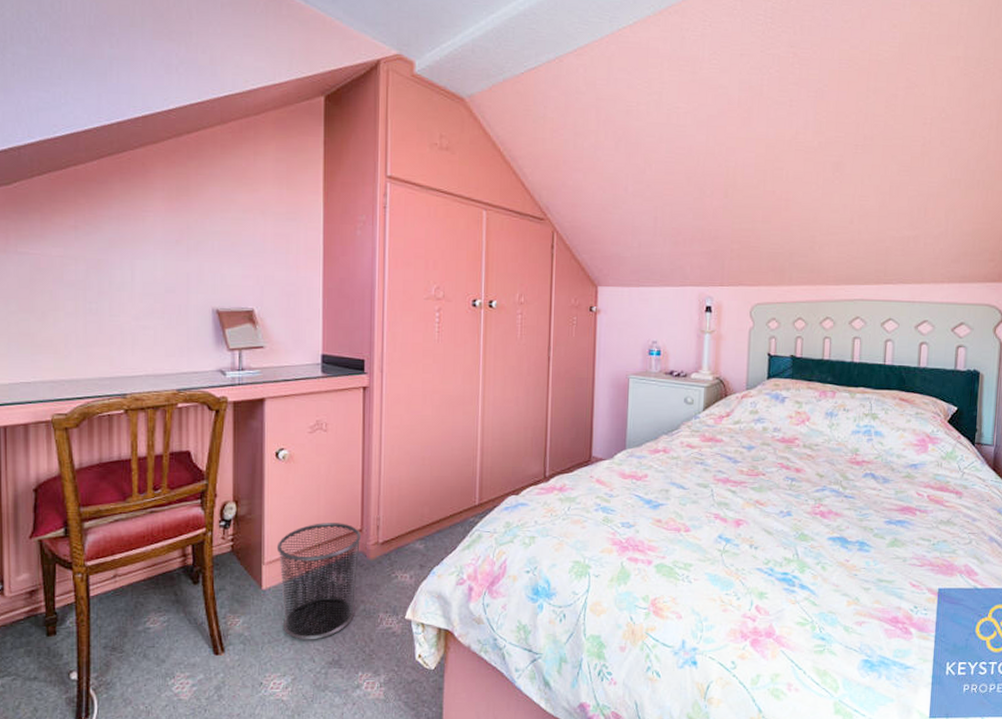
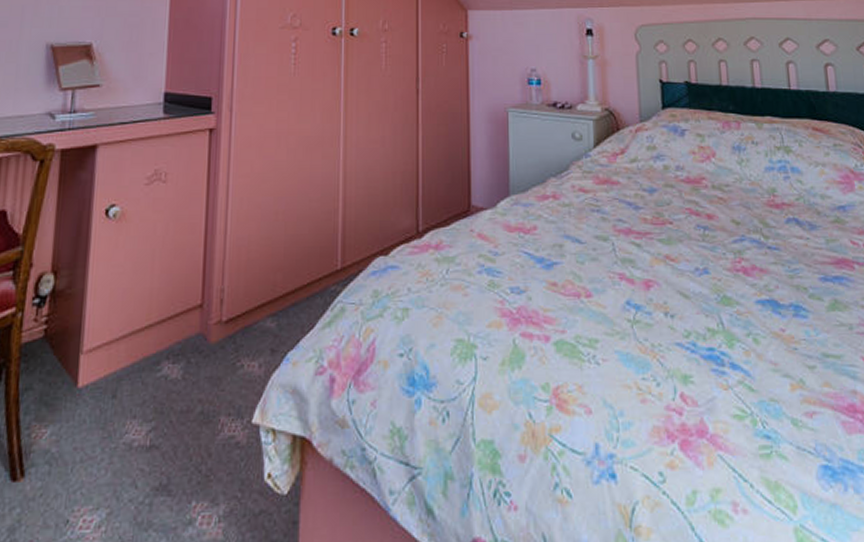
waste bin: present [276,523,362,640] -> none [99,296,202,457]

